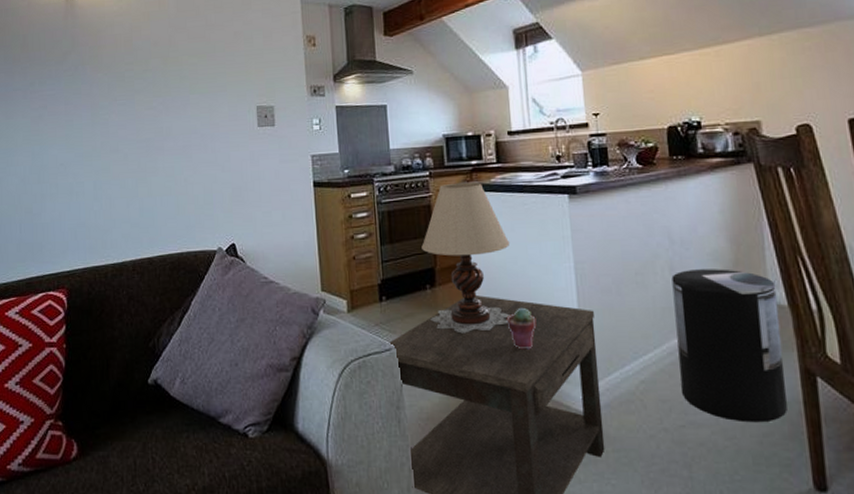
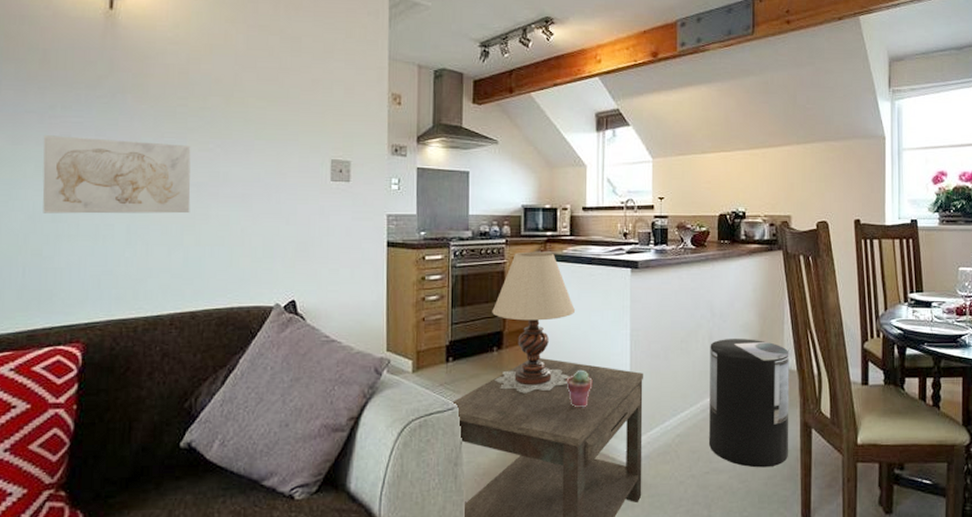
wall art: none [27,105,142,176] -> present [42,135,191,214]

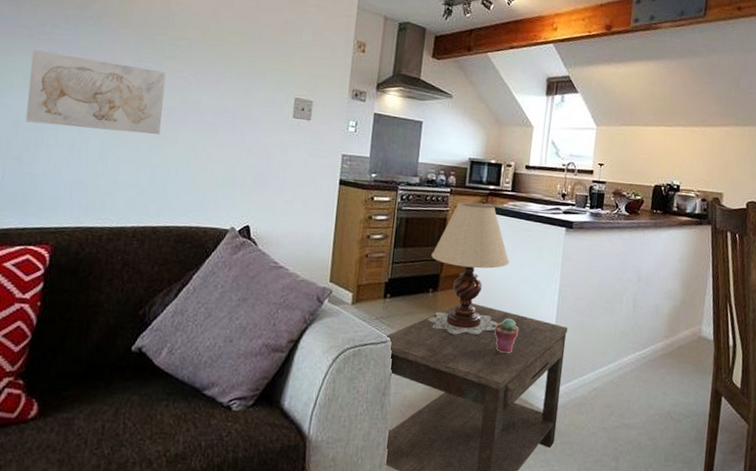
trash can: present [709,339,789,468] -> none [623,303,708,429]

